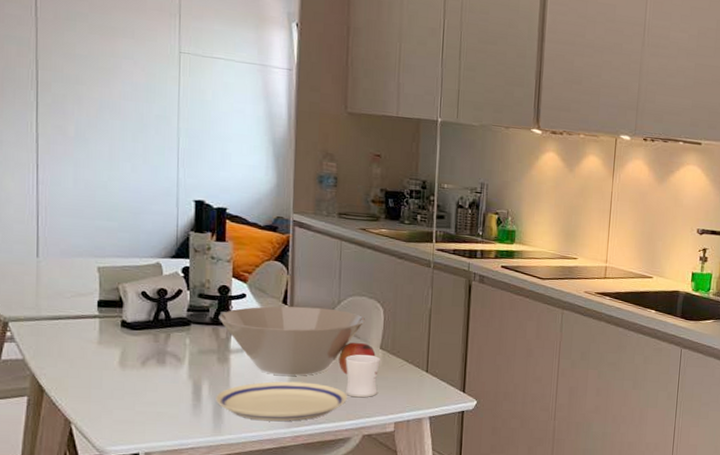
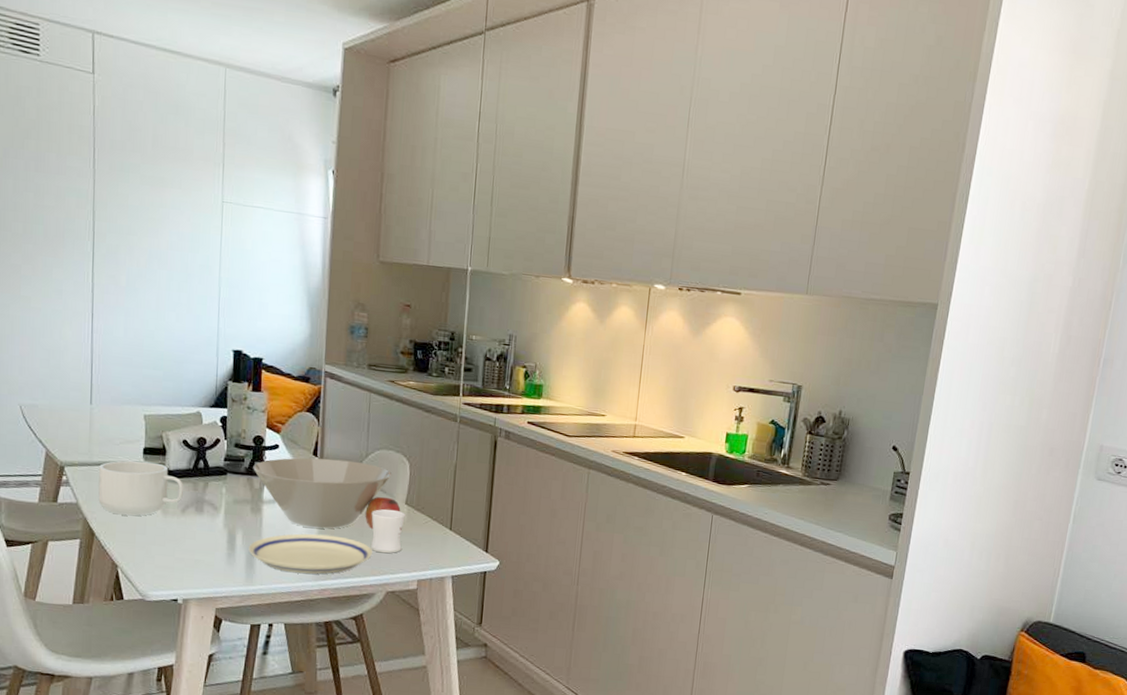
cup: none [48,314,144,371] -> present [98,460,184,516]

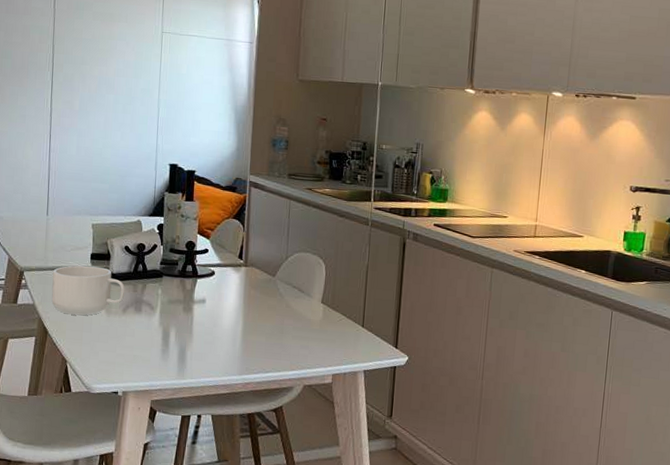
plate: present [248,533,372,574] -> none [180,331,291,369]
bowl: present [253,457,391,529] -> none [185,260,309,327]
fruit: present [365,497,401,530] -> none [285,296,317,327]
mug: present [370,509,405,554] -> none [289,307,321,350]

